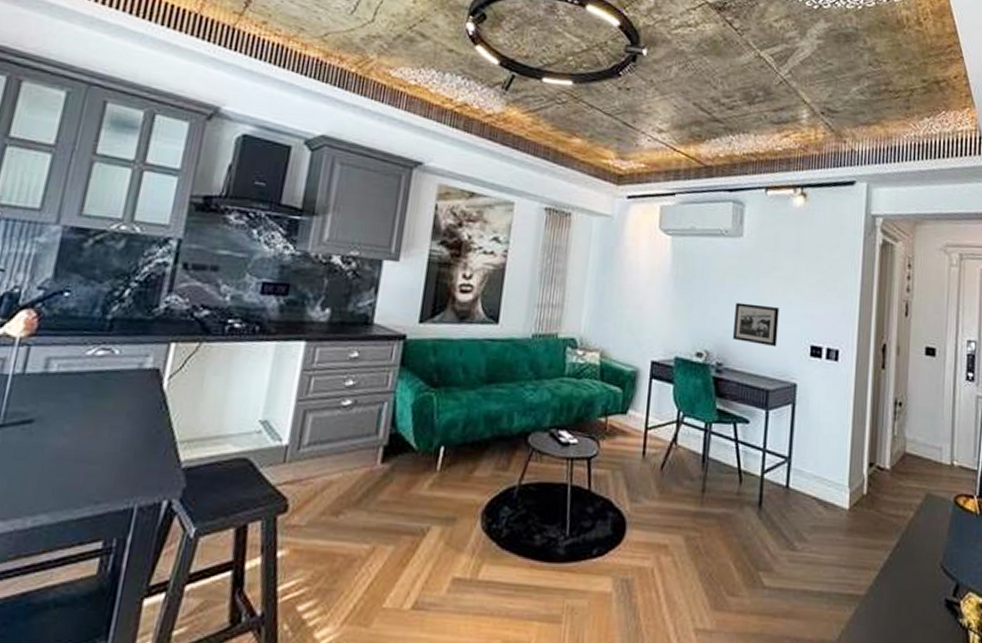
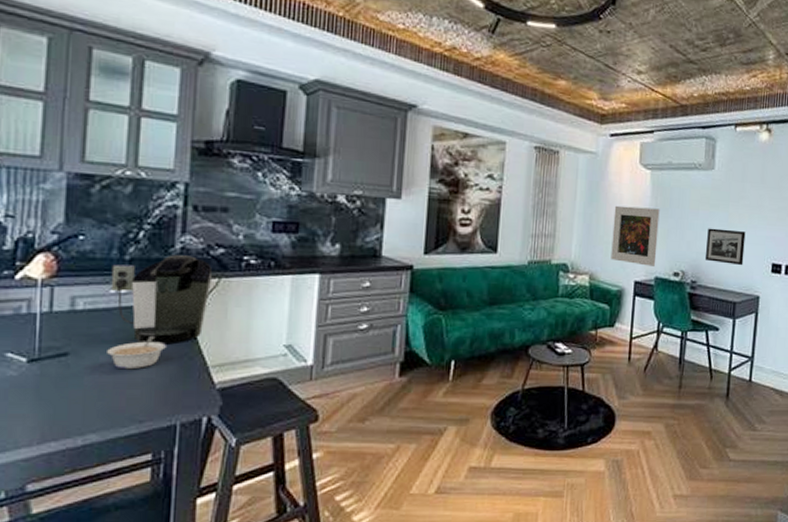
legume: none [73,403,137,442] -> present [107,335,168,370]
coffee maker: none [87,315,194,414] -> present [110,255,213,344]
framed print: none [625,274,681,345] -> present [611,205,660,266]

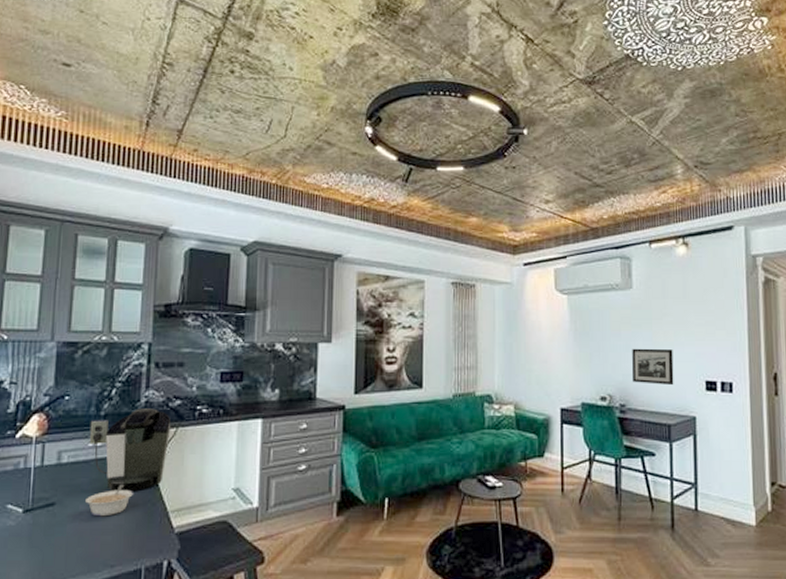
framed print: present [611,205,660,266] -> none [534,333,581,392]

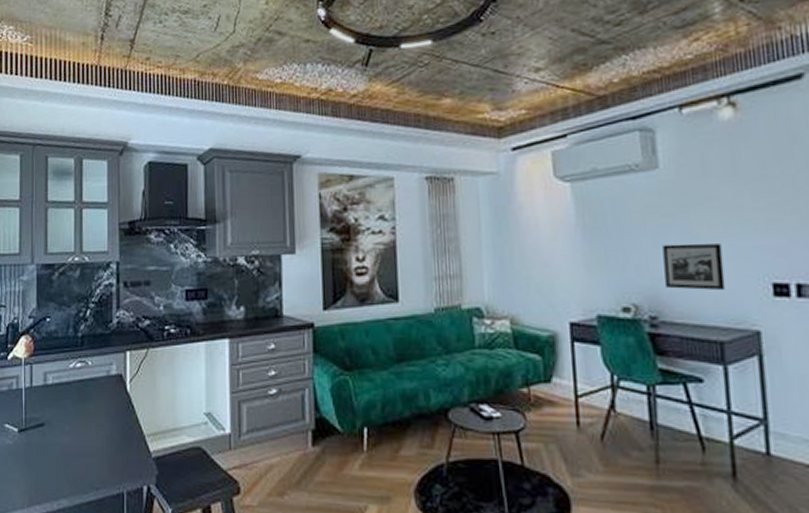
legume: present [85,484,134,517] -> none [70,406,113,439]
coffee maker: present [89,408,171,492] -> none [69,329,143,414]

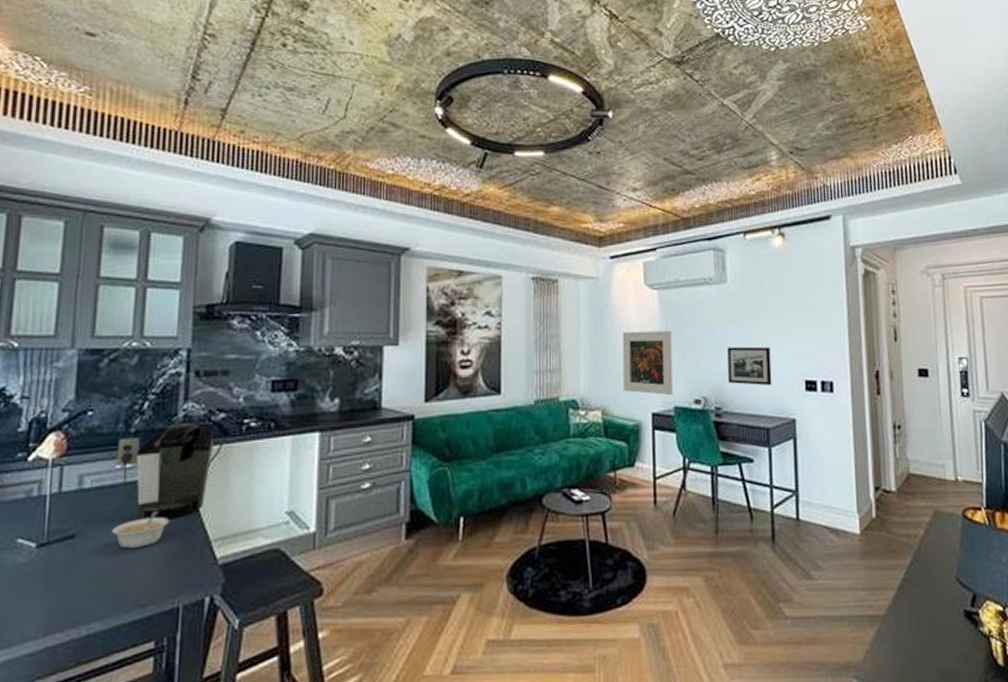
coffee maker: none [69,329,143,414] -> present [116,423,214,520]
legume: none [70,406,113,439] -> present [112,510,171,550]
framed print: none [529,228,596,302] -> present [622,331,674,395]

